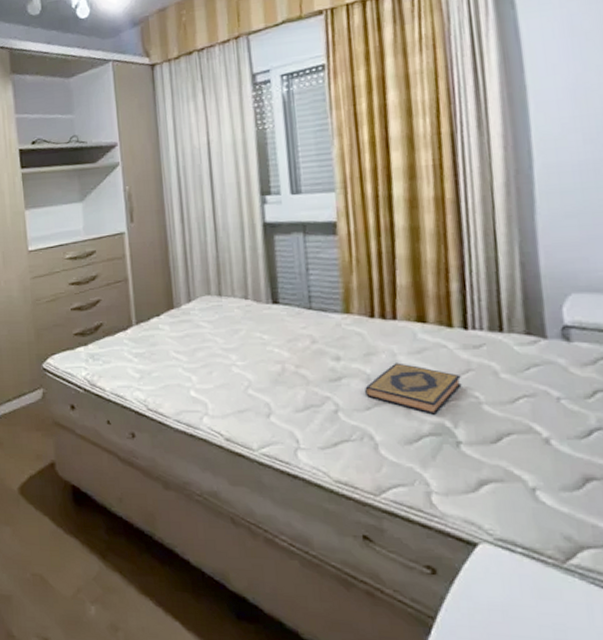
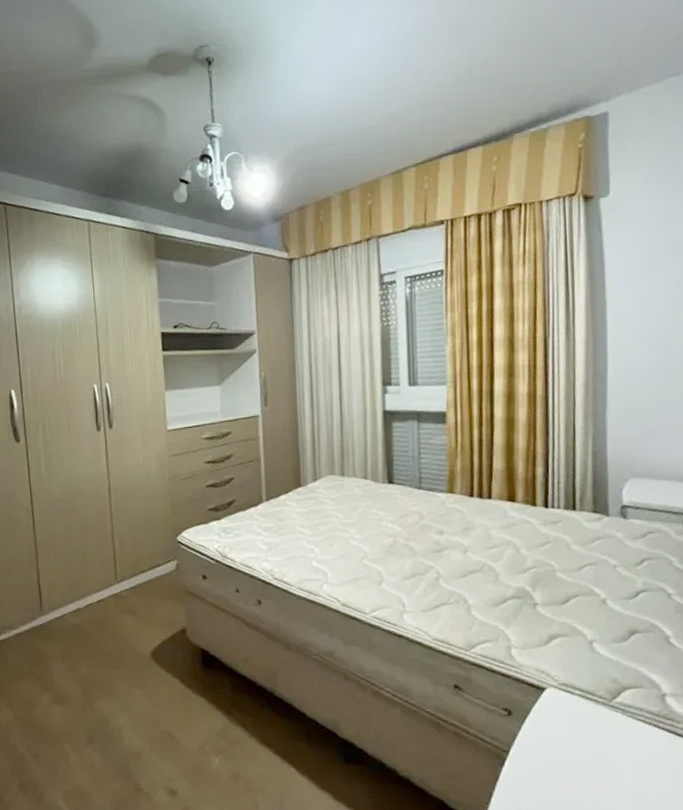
hardback book: present [365,362,462,415] -> none [462,536,541,581]

